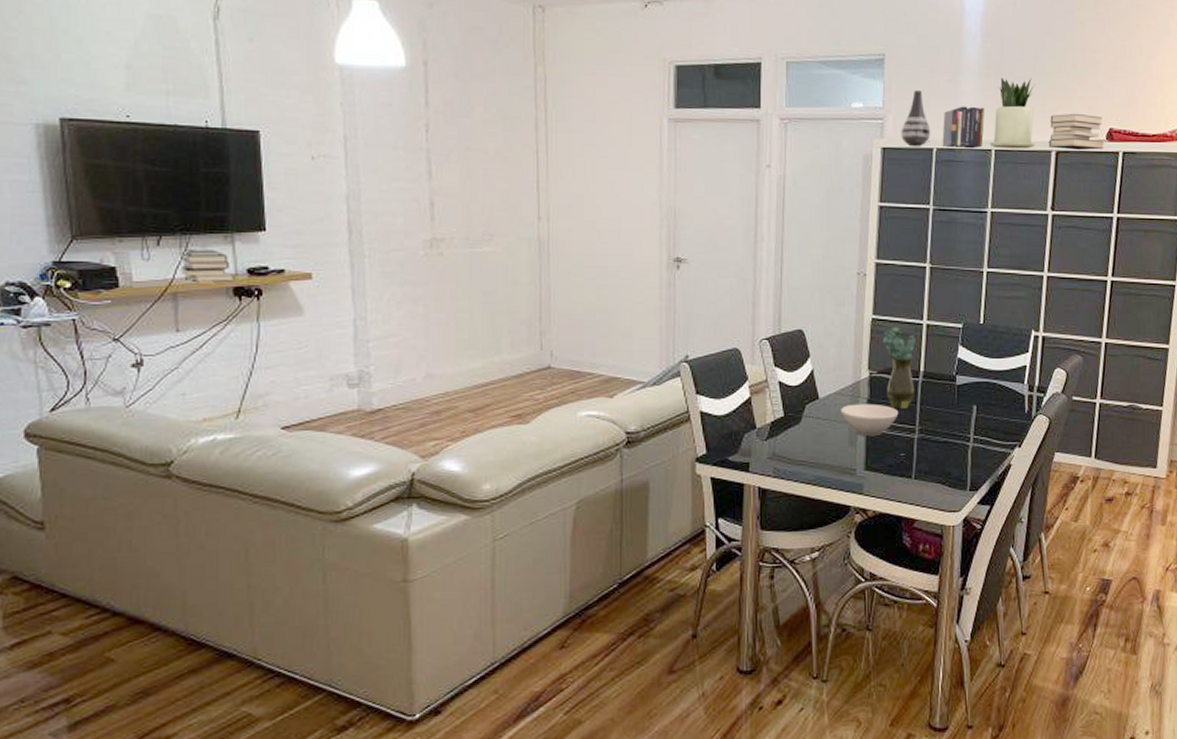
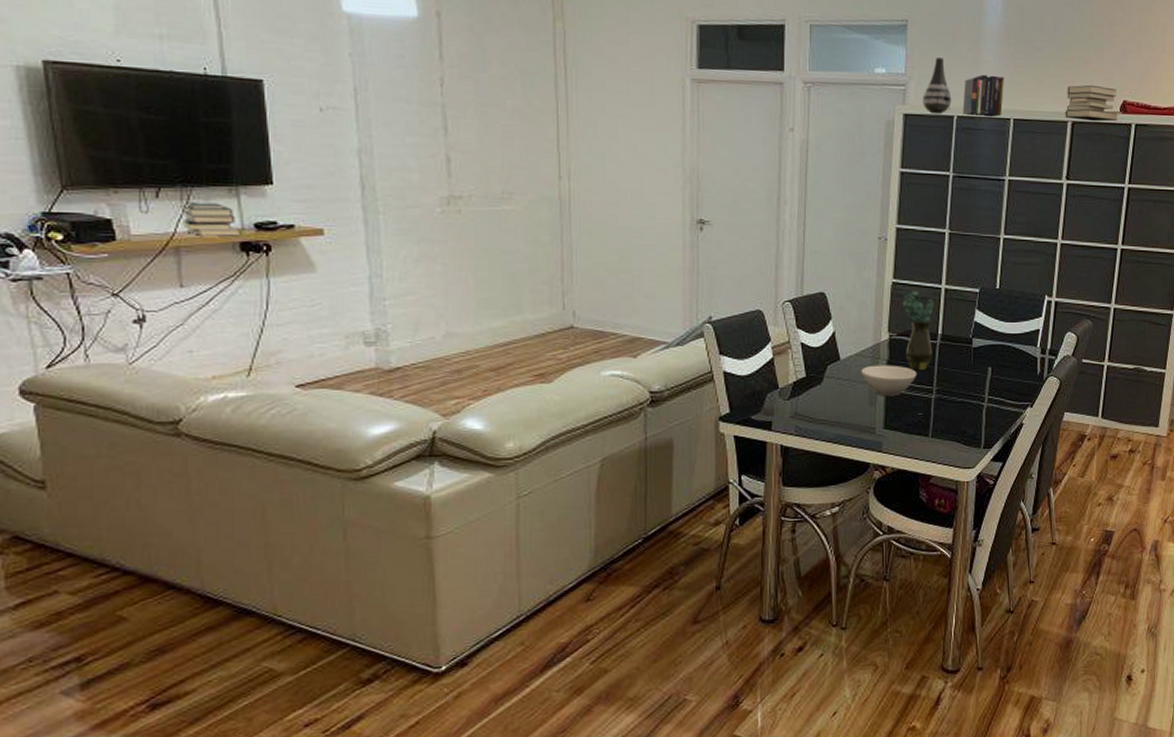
planter: present [989,77,1036,149] -> none [1008,47,1054,119]

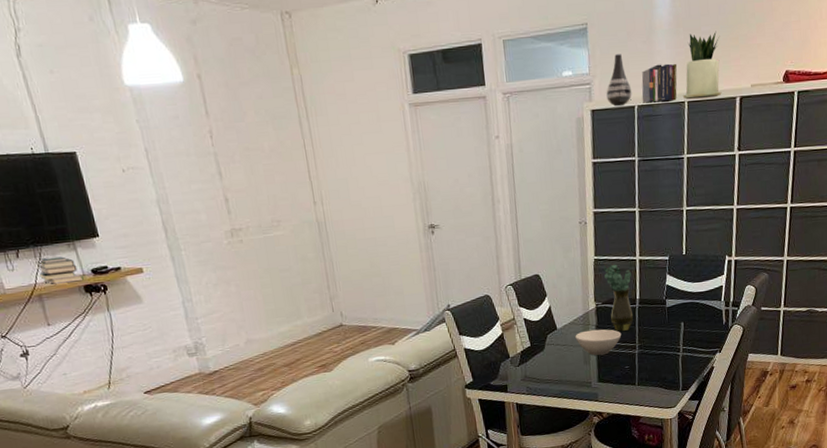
planter: none [1008,47,1054,119] -> present [682,31,722,100]
books: present [1065,84,1117,122] -> none [733,60,781,95]

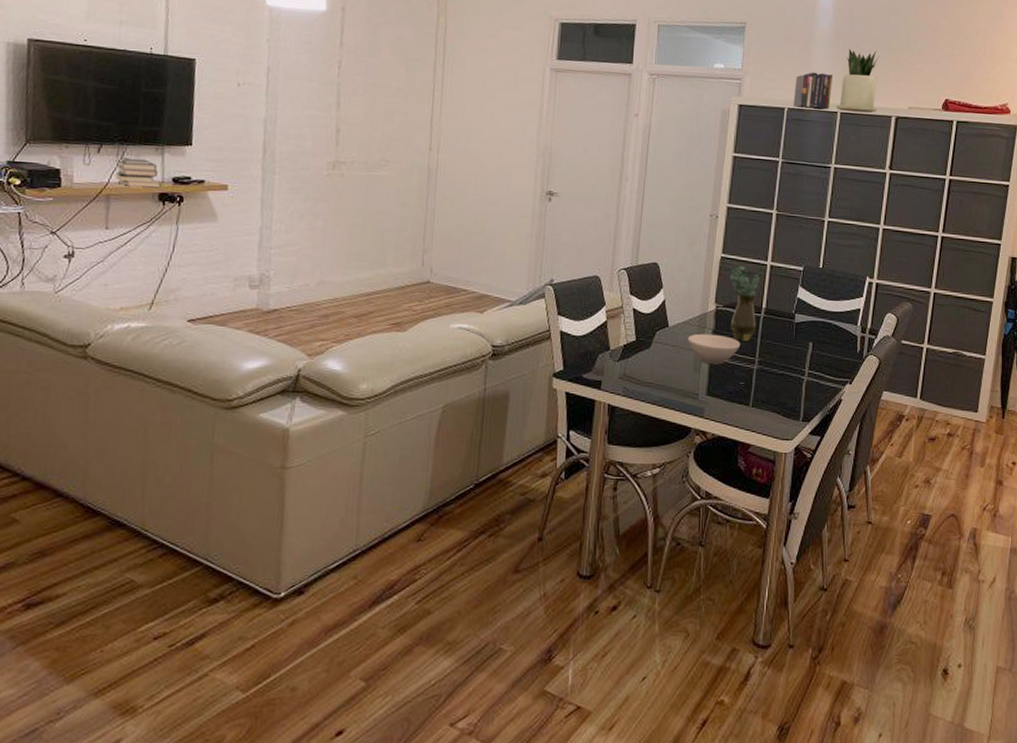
vase: present [606,54,632,107] -> none [756,56,784,106]

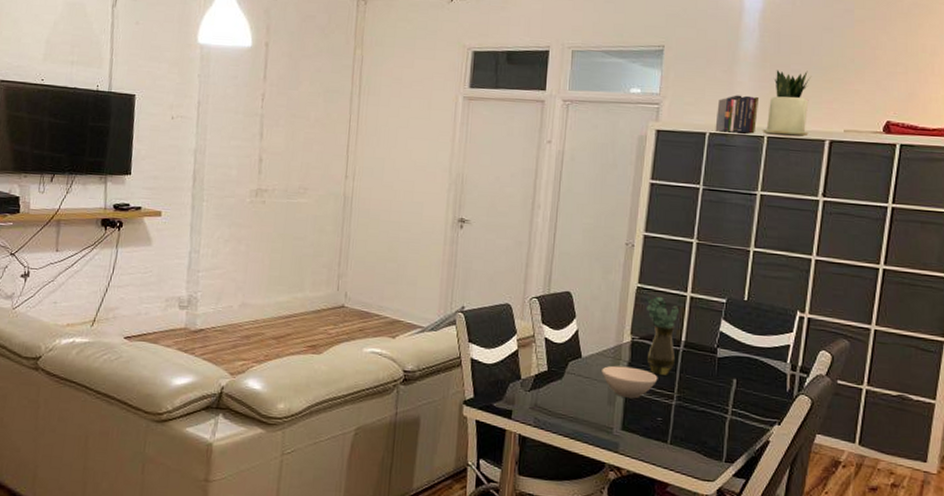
books: present [115,158,162,188] -> none [65,186,104,214]

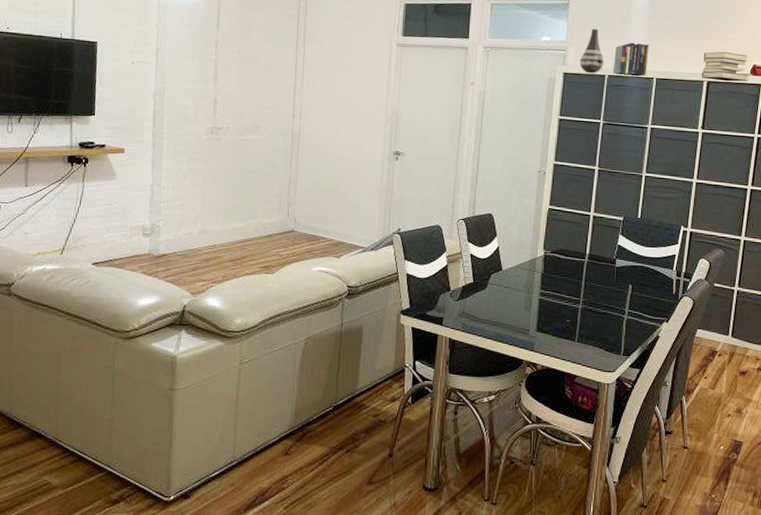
bowl: present [601,365,658,399] -> none [519,276,567,305]
vase: present [646,292,680,375] -> none [556,213,585,283]
vase: none [675,79,705,131] -> present [579,29,604,74]
planter: present [762,70,812,138] -> none [652,21,693,79]
books: none [822,105,880,142] -> present [701,51,748,82]

